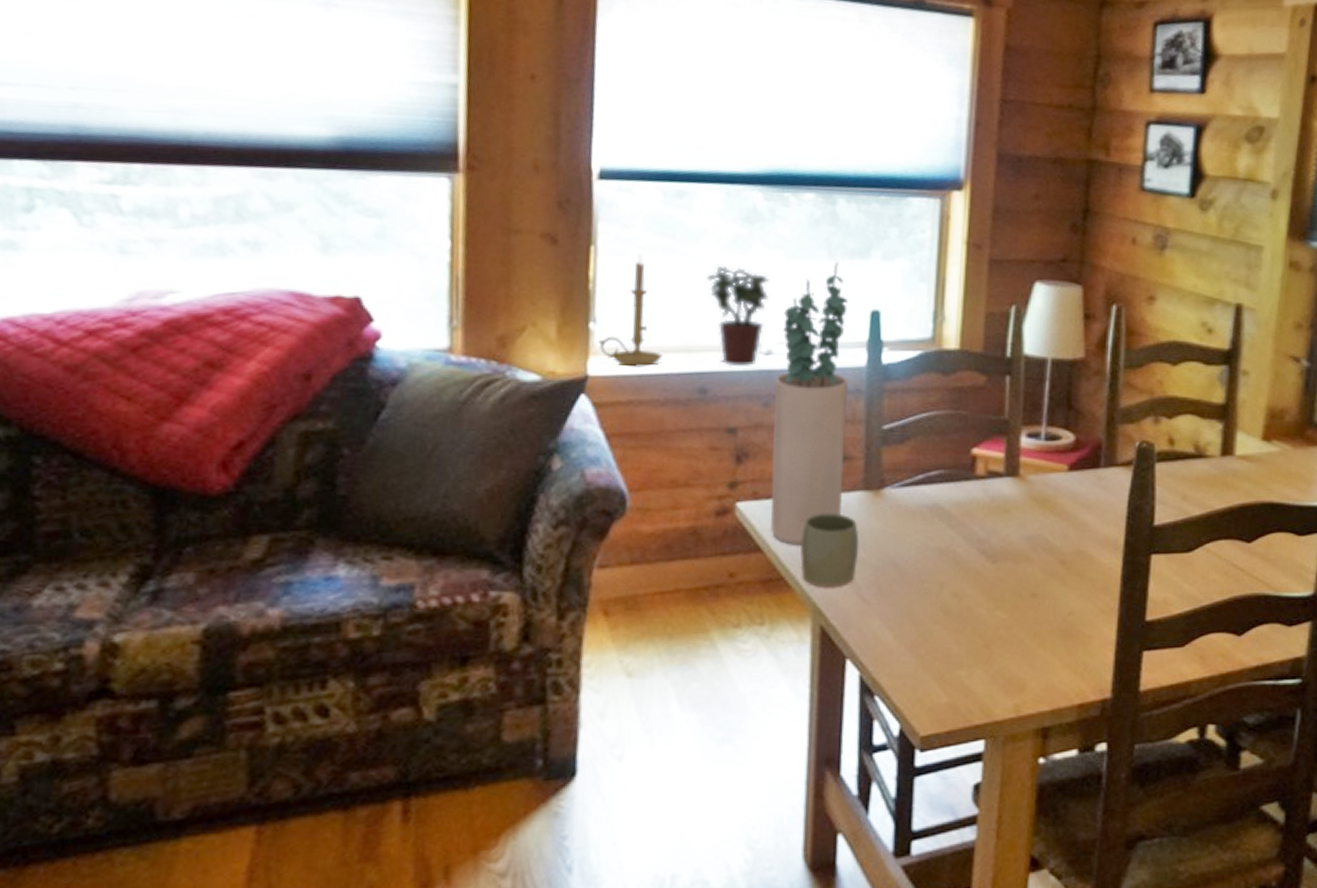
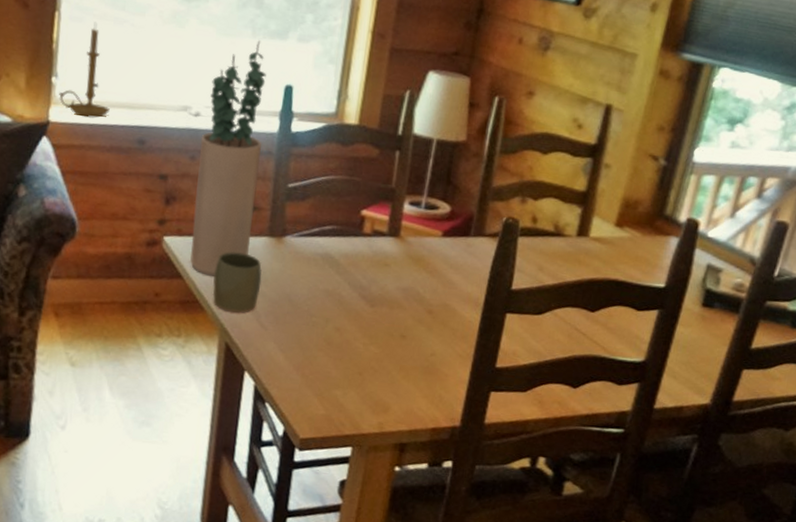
potted plant: present [706,265,769,368] -> none [149,36,201,126]

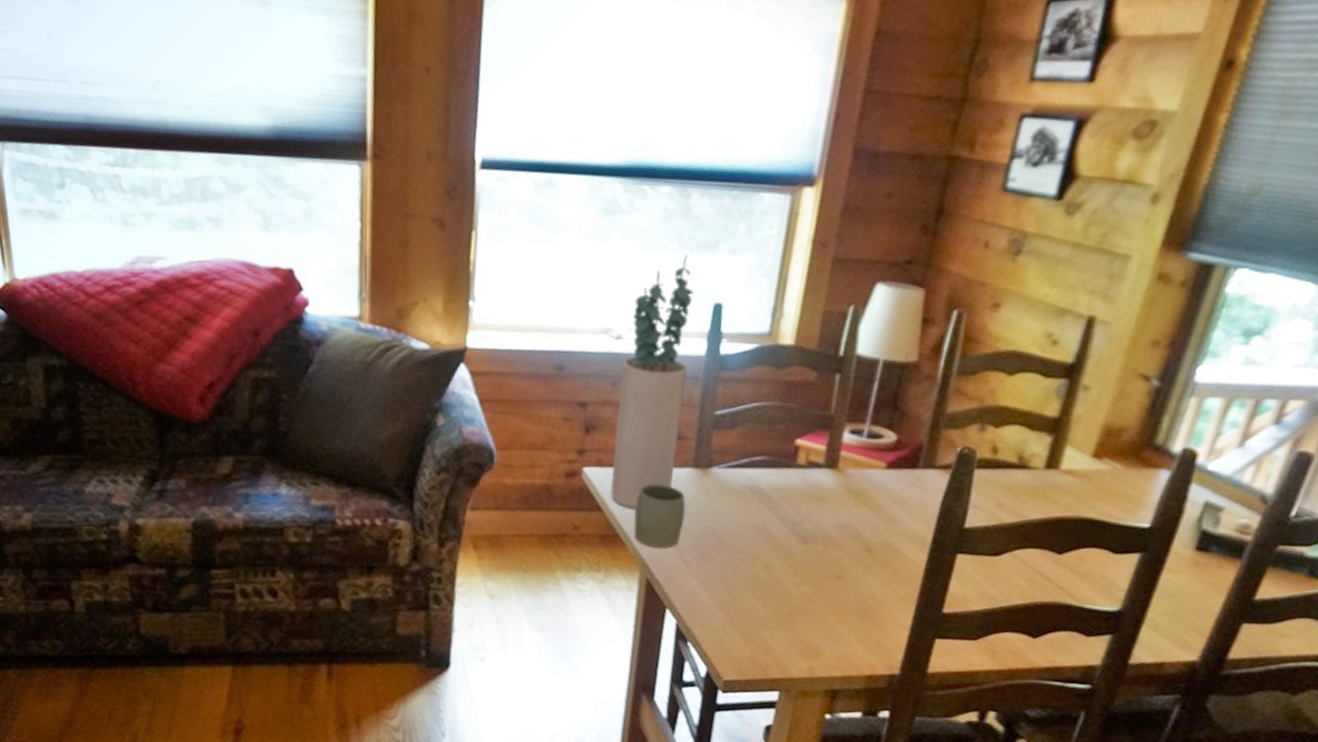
candle holder: present [59,20,110,119] -> none [476,239,528,344]

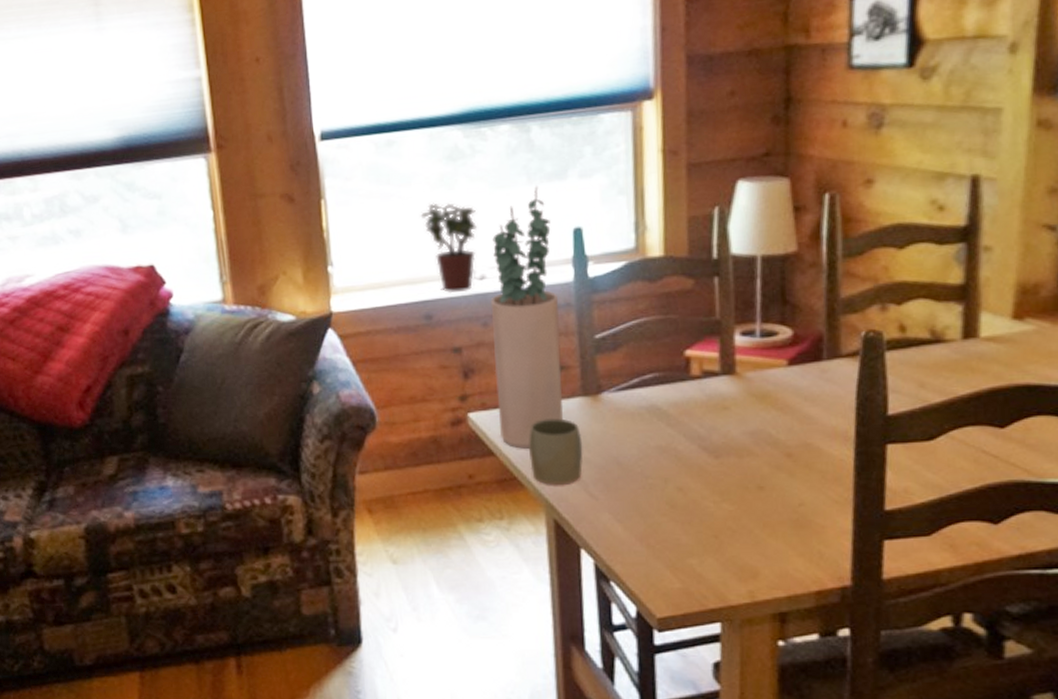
potted plant: none [568,253,624,350] -> present [420,203,477,294]

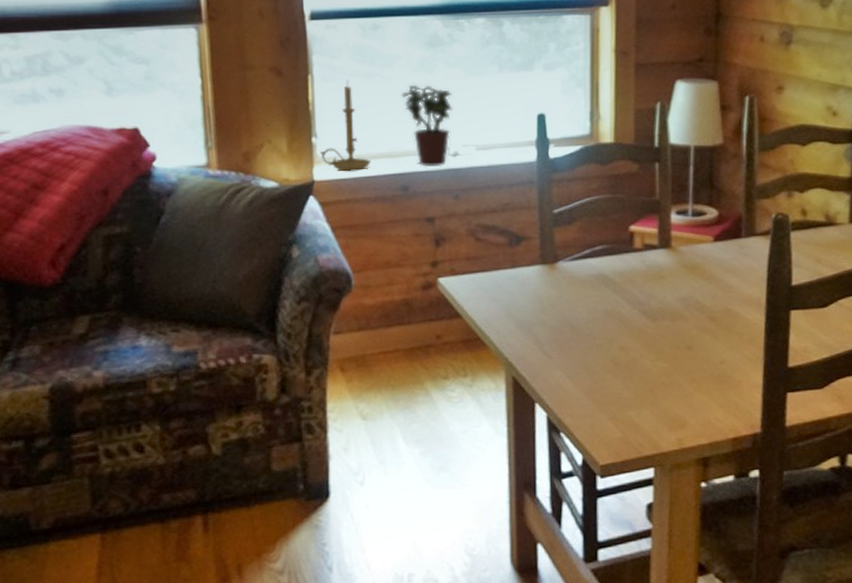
candle holder: none [337,200,391,302] -> present [320,78,371,172]
vase: present [490,186,563,449] -> none [462,75,524,312]
mug: present [529,418,583,486] -> none [492,284,540,346]

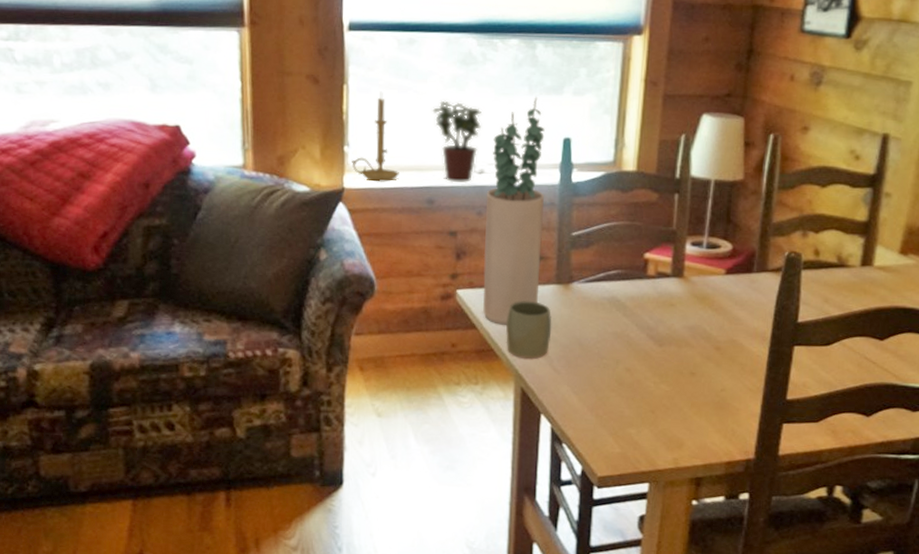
vase: none [462,75,524,312] -> present [482,97,545,325]
mug: none [492,284,540,346] -> present [506,301,552,360]

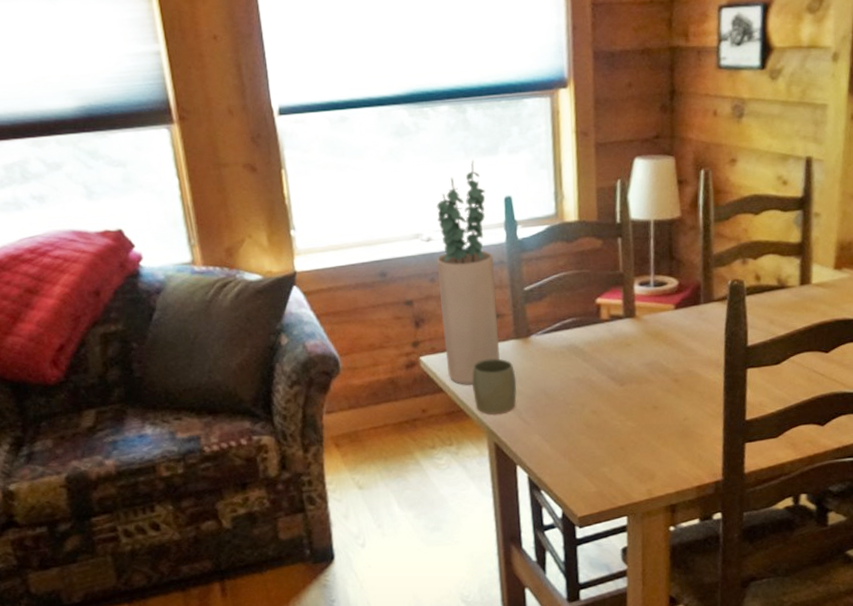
candle holder: present [352,90,399,182] -> none [300,171,349,262]
potted plant: present [432,100,481,184] -> none [372,173,423,254]

